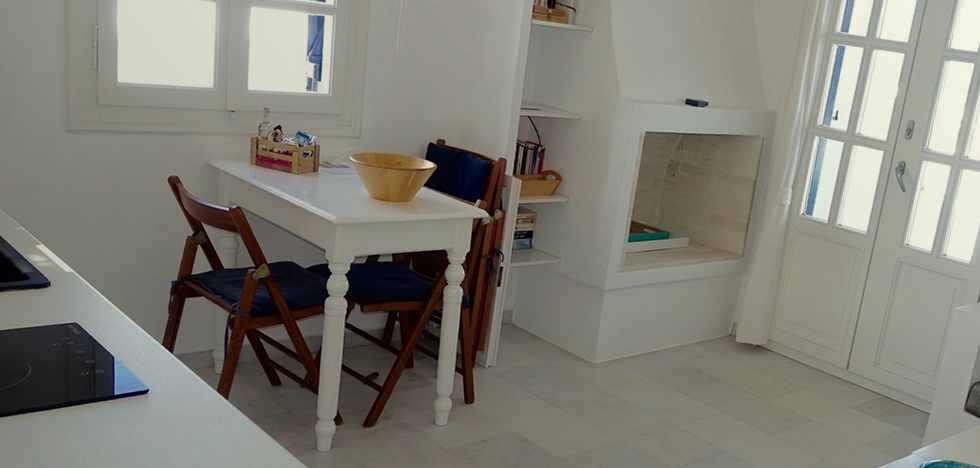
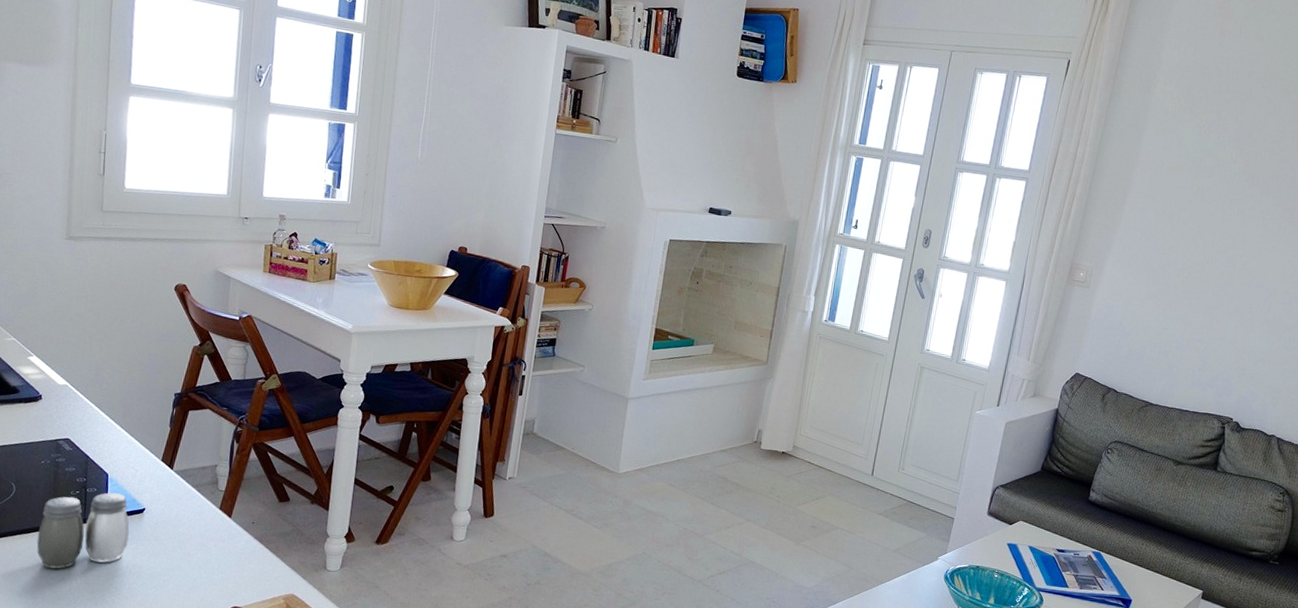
salt and pepper shaker: none [53,374,136,444] -> present [36,492,130,569]

